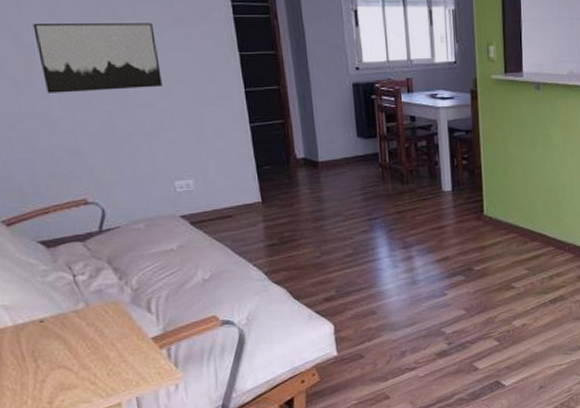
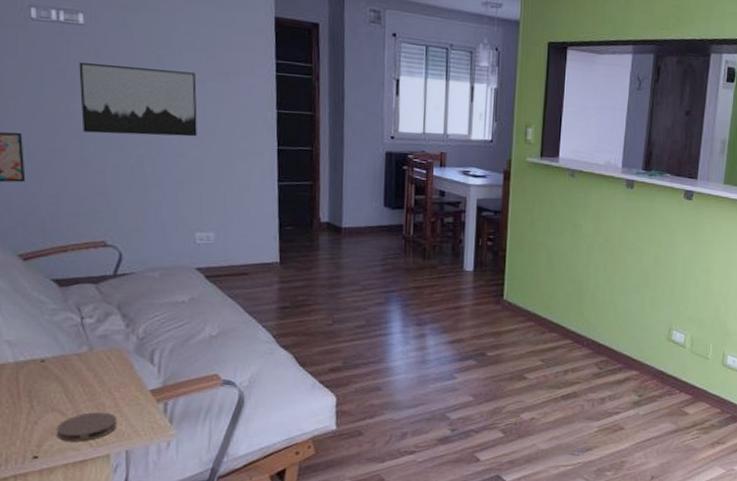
coaster: none [64,363,125,396] -> present [56,412,118,442]

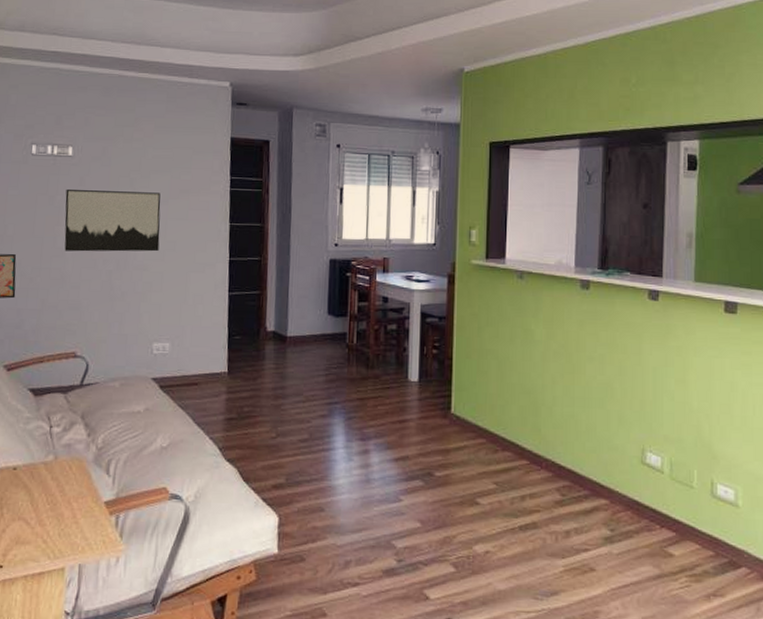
coaster: present [56,412,118,442] -> none [20,522,74,553]

